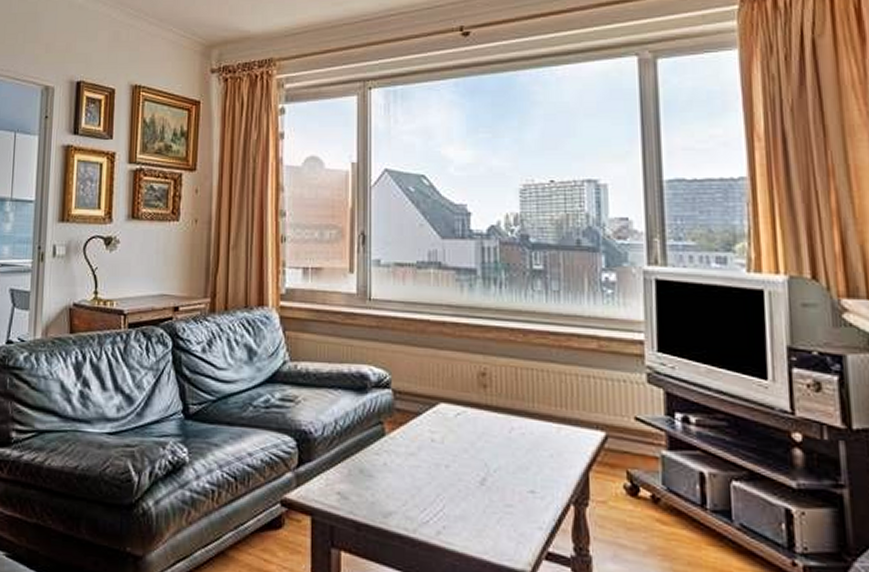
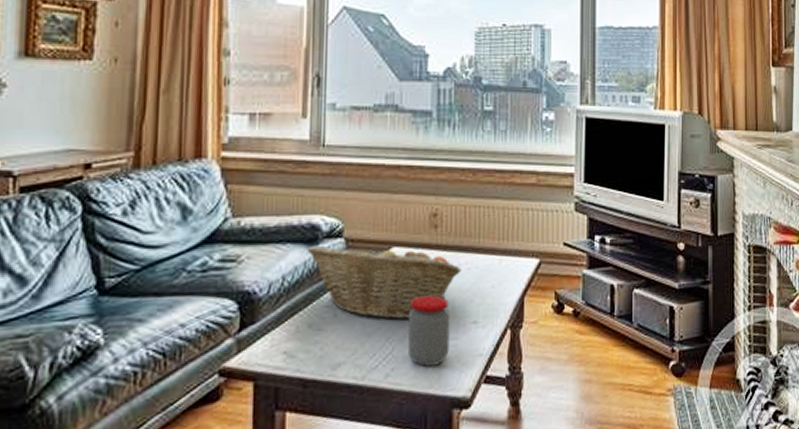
fruit basket: none [357,393,515,477] -> present [307,242,462,320]
jar: none [458,456,505,531] -> present [407,295,450,367]

